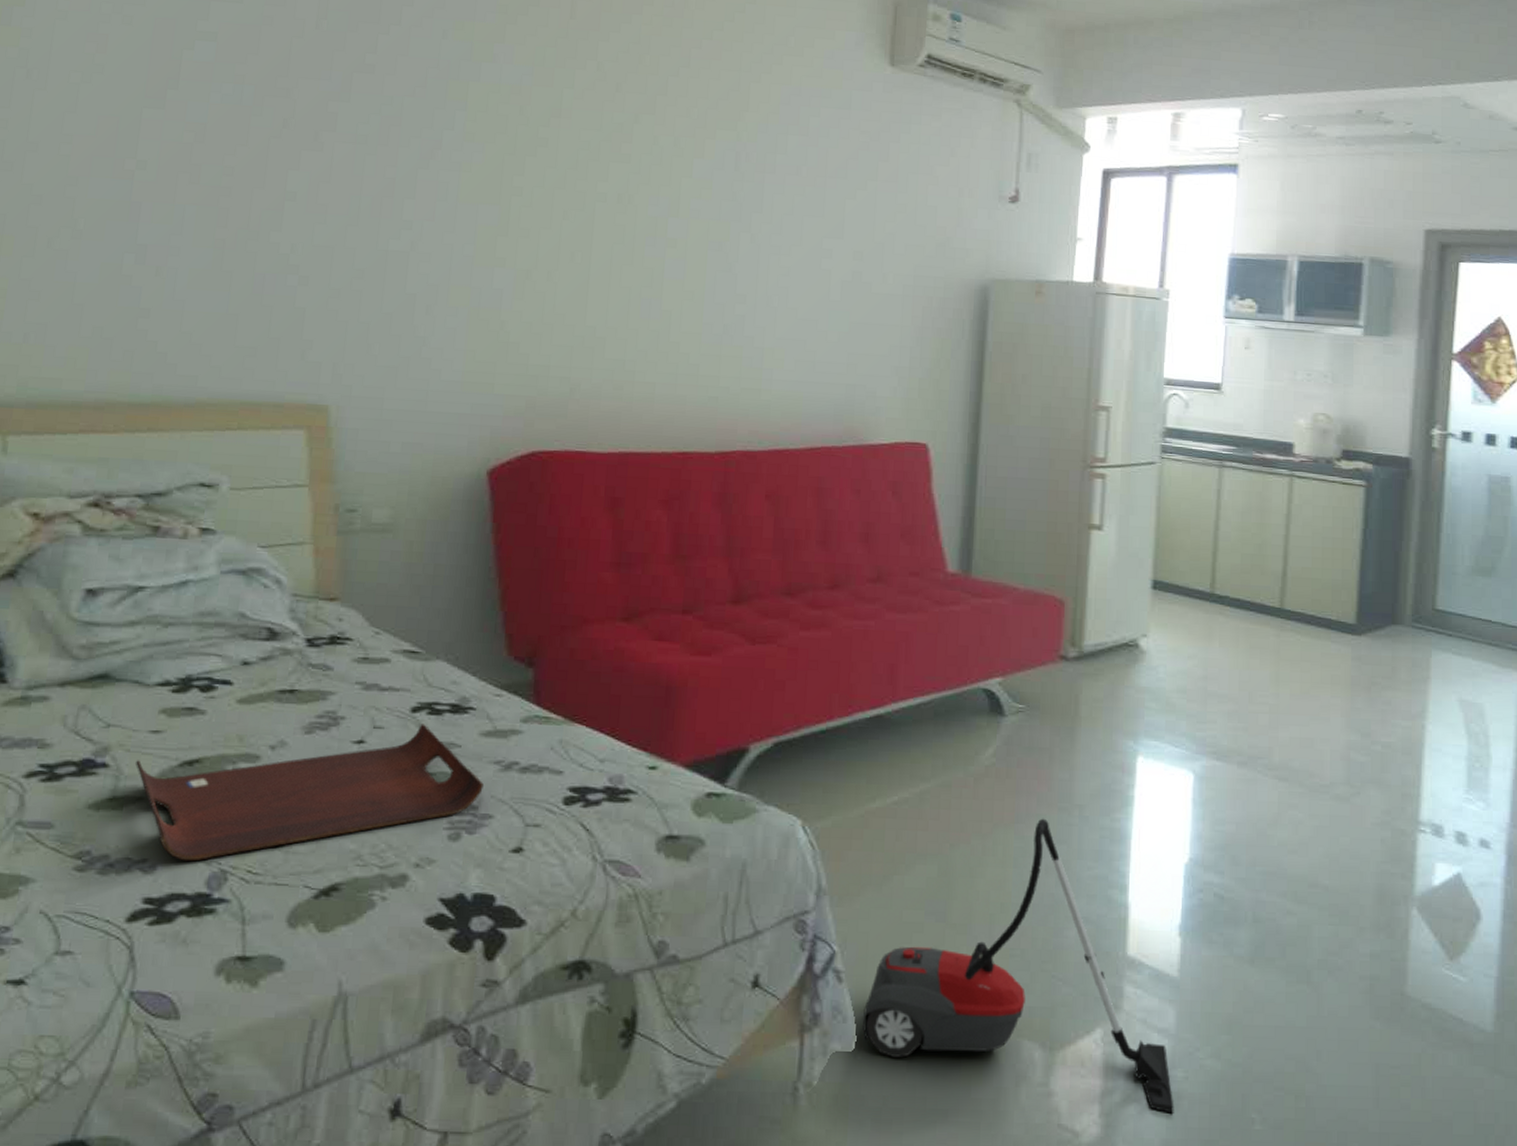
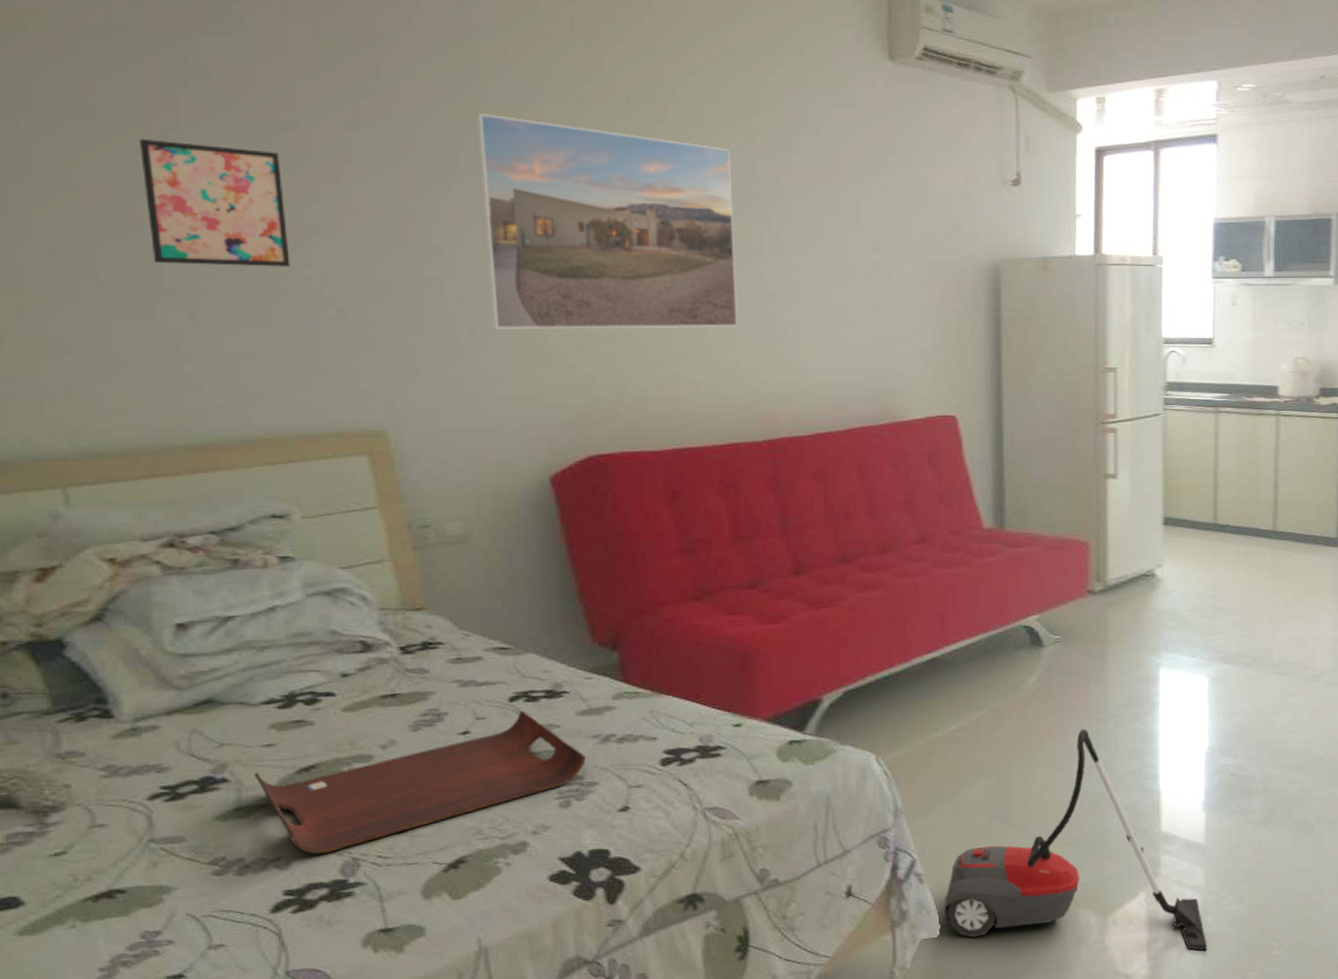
wall art: none [131,95,269,231] -> present [140,138,291,267]
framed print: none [449,92,715,328] -> present [475,114,738,330]

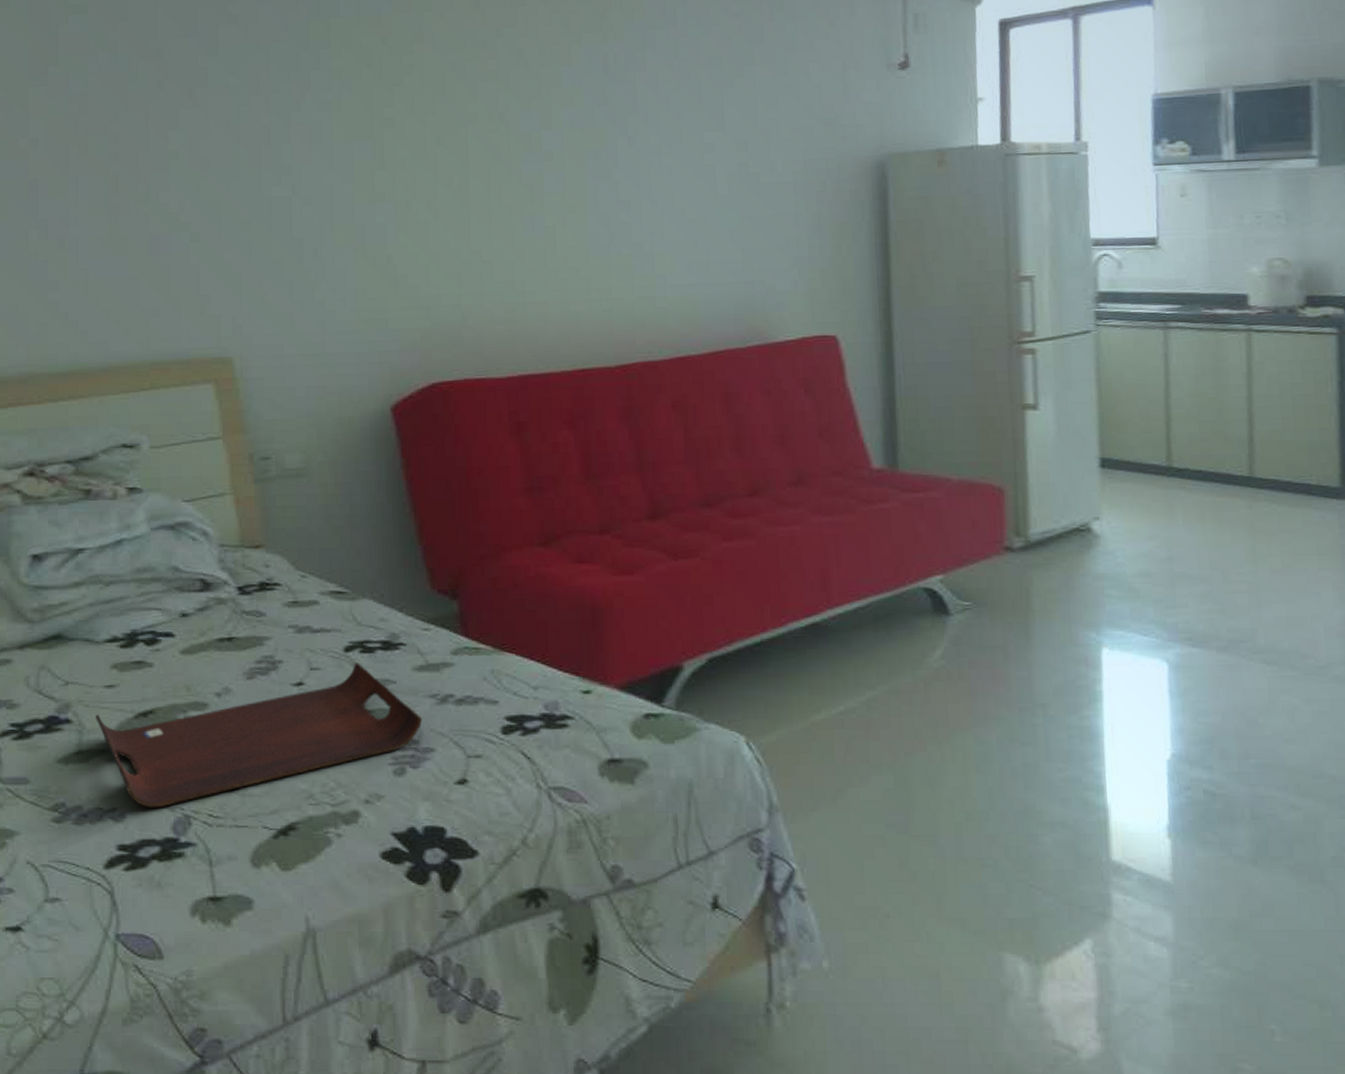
wall art: present [140,138,291,267] -> none [24,75,150,195]
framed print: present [475,114,738,330] -> none [325,29,590,250]
vacuum cleaner: present [944,728,1208,951] -> none [830,720,1182,1027]

